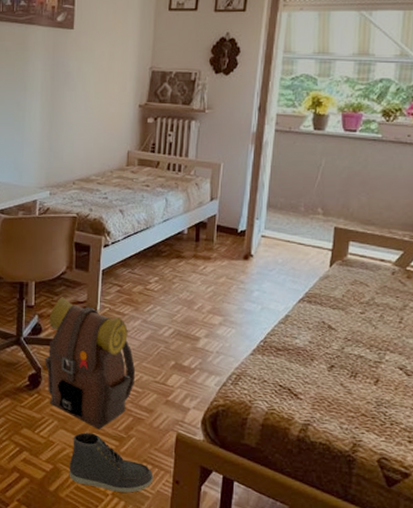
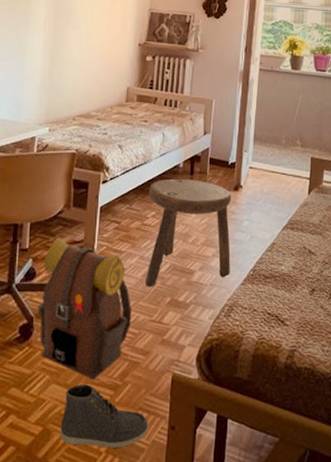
stool: none [148,245,241,350] -> present [144,178,231,287]

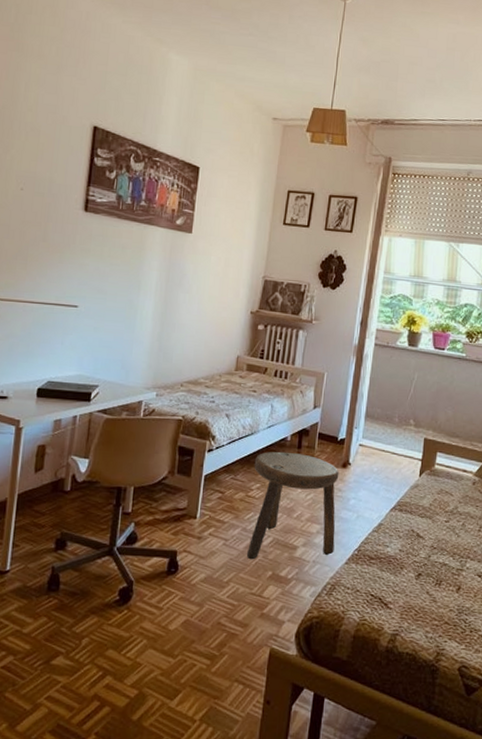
backpack: present [38,237,132,380] -> none [138,503,233,648]
sneaker: present [60,384,149,448] -> none [155,651,244,717]

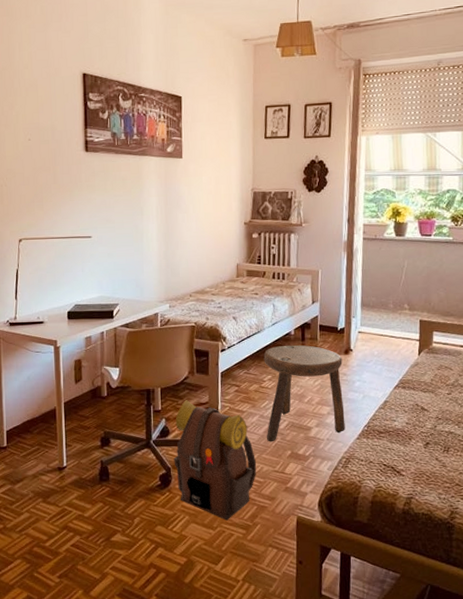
backpack: none [138,503,233,648] -> present [173,400,257,521]

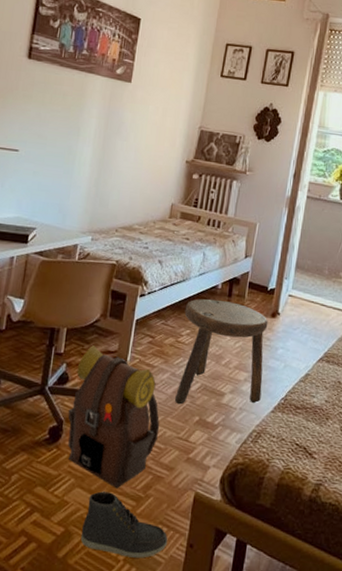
sneaker: none [201,524,279,577] -> present [80,491,168,558]

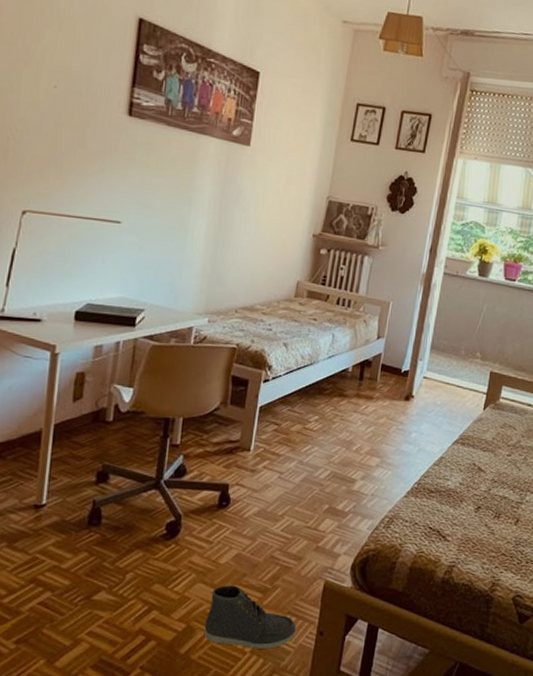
backpack: present [68,345,160,489] -> none [186,435,287,582]
stool: present [174,299,268,405] -> none [302,383,402,493]

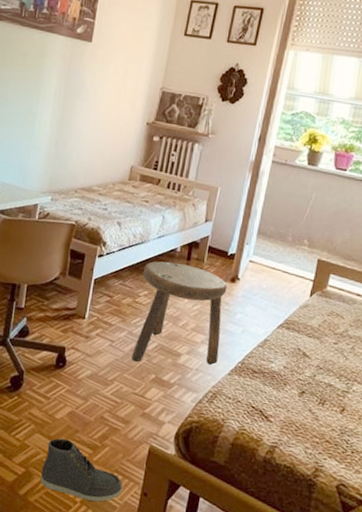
stool: none [302,383,402,493] -> present [131,261,227,365]

